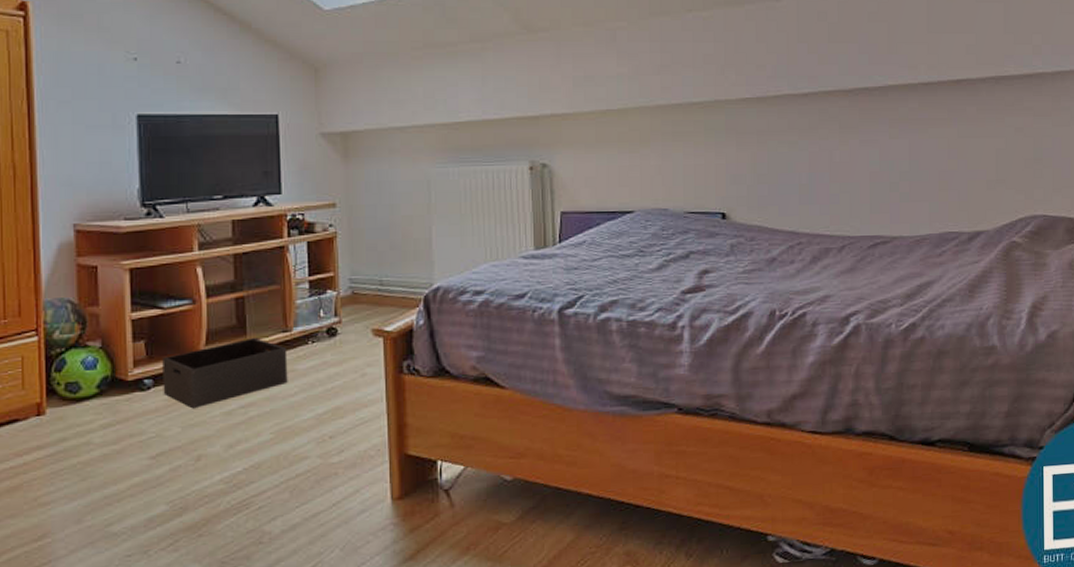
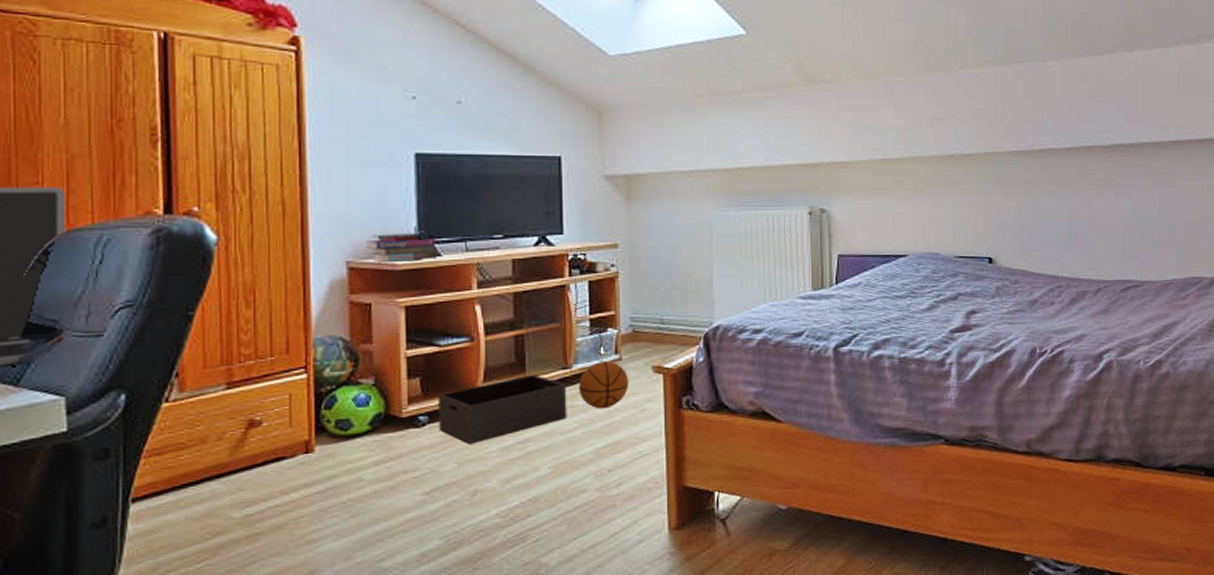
books: none [91,193,160,226] -> present [366,231,438,263]
basketball: none [298,323,349,374] -> present [578,360,629,409]

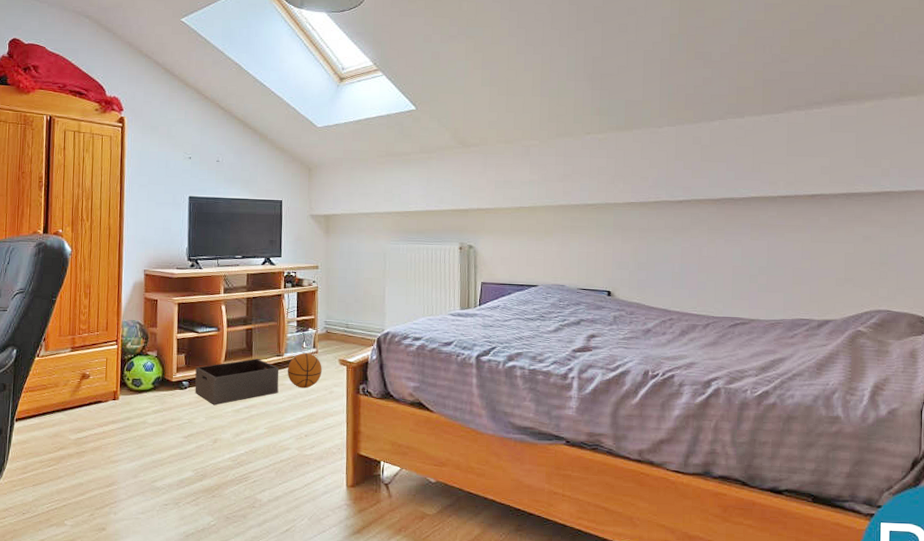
books: present [366,231,438,263] -> none [156,251,200,272]

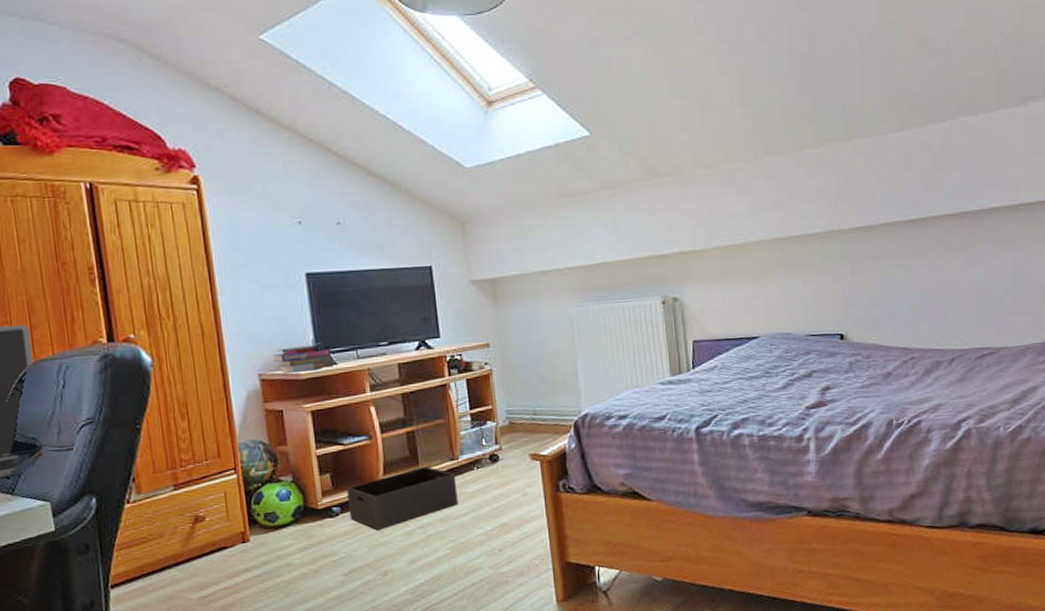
books: none [156,251,200,272] -> present [272,343,335,374]
basketball: present [287,352,322,389] -> none [465,451,510,495]

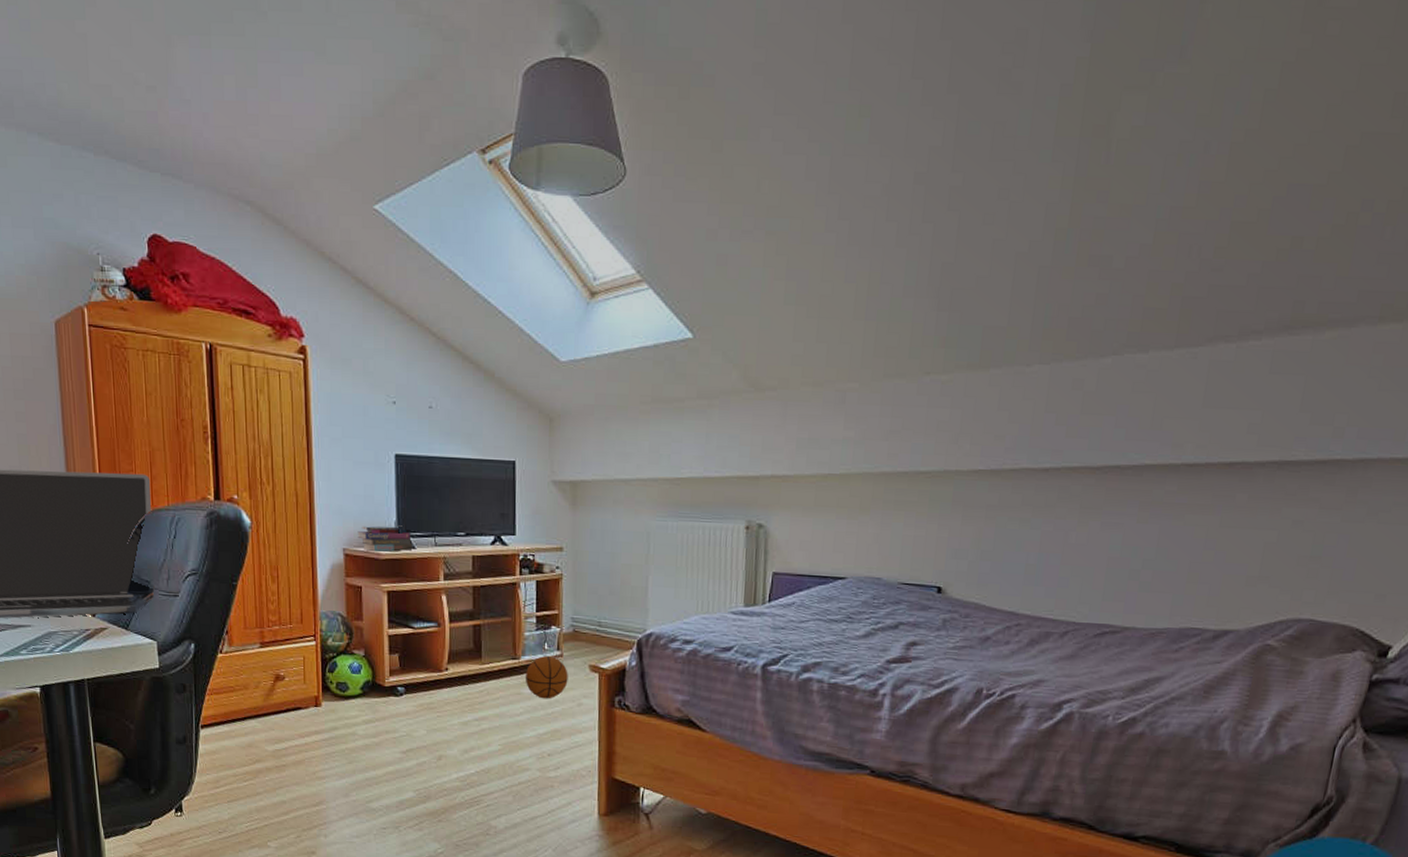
storage box: present [347,466,458,531] -> none [412,661,516,716]
basketball: none [465,451,510,495] -> present [525,655,568,699]

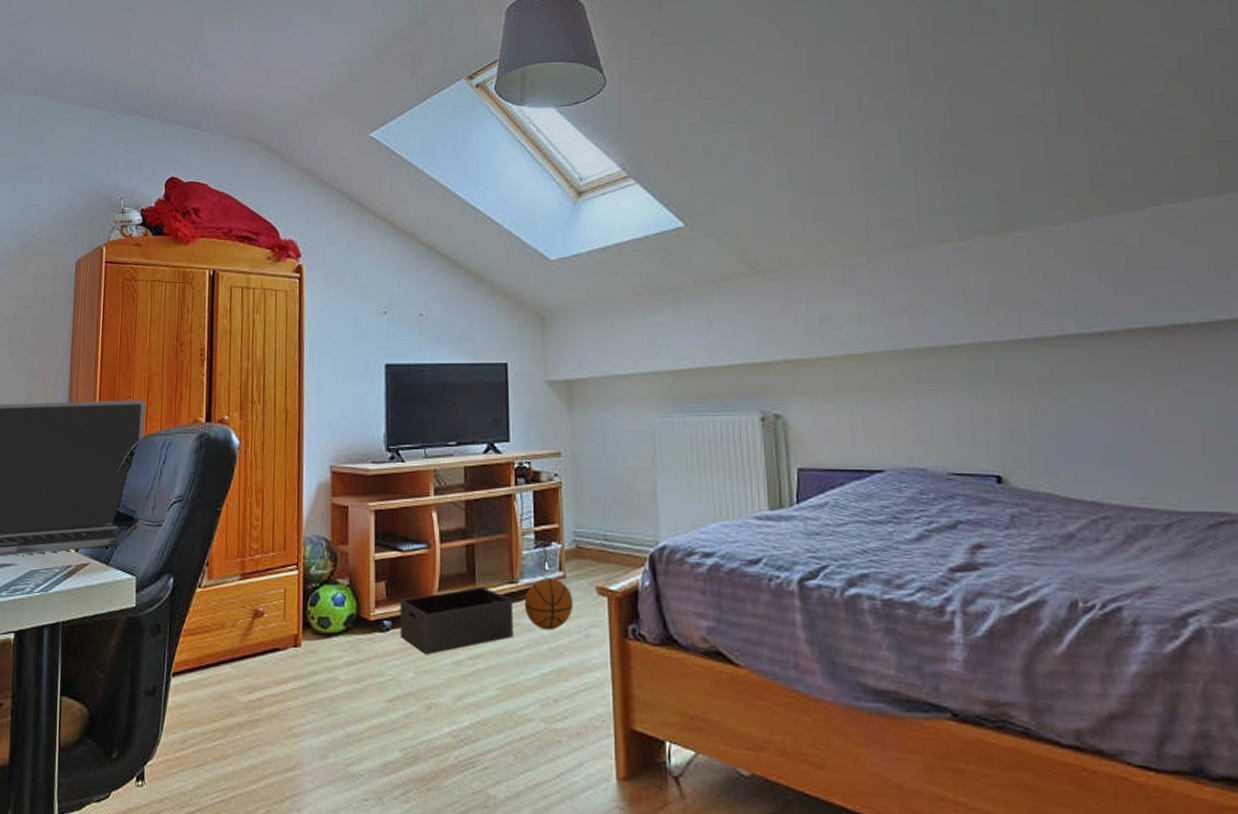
books: present [357,525,413,553] -> none [345,438,402,468]
storage box: none [412,661,516,716] -> present [400,586,514,655]

